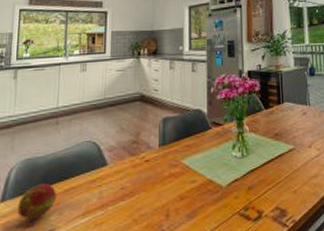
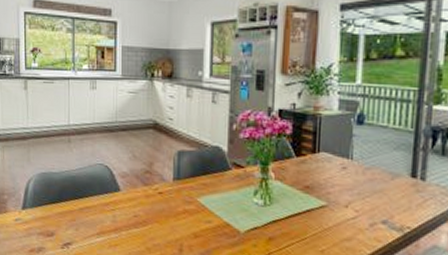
fruit: present [17,182,57,220] -> none [37,198,73,230]

